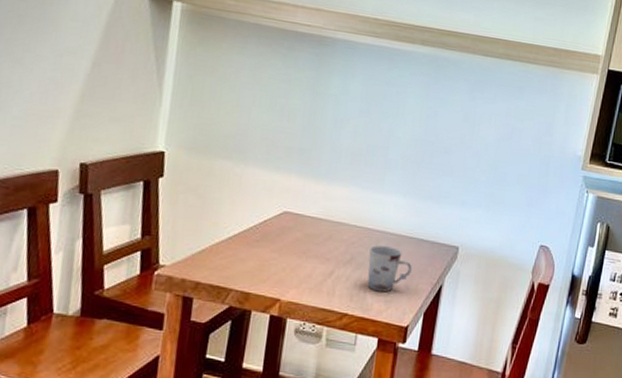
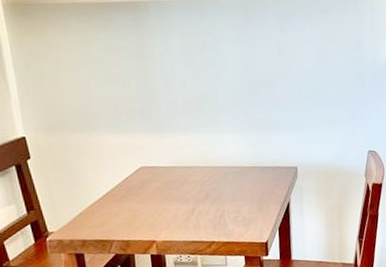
cup: present [367,245,412,292] -> none [221,178,261,218]

